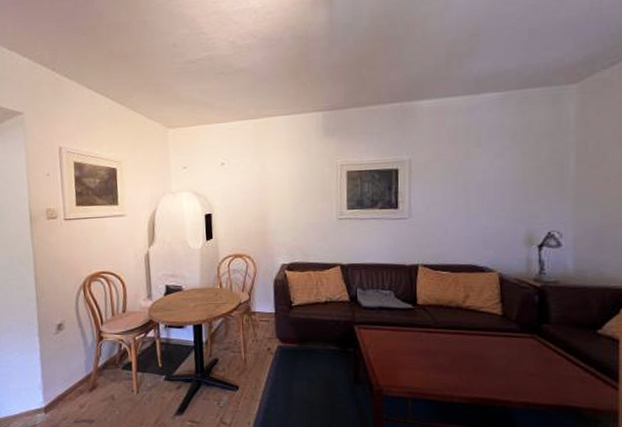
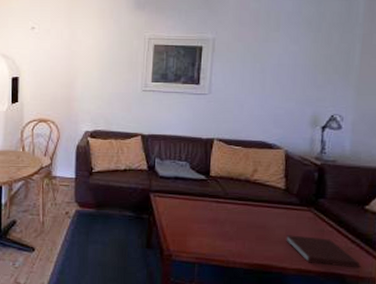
notebook: none [508,365,596,400] -> present [286,235,359,268]

